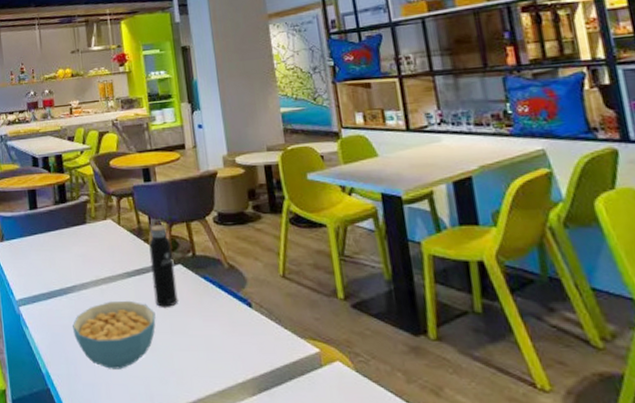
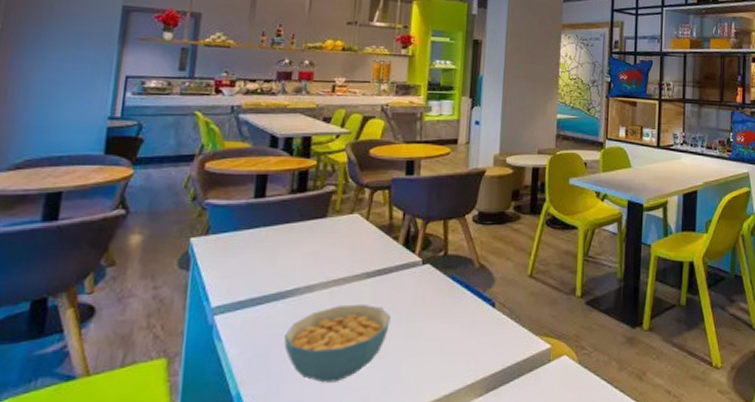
water bottle: present [149,218,178,307] -> none [393,214,424,310]

